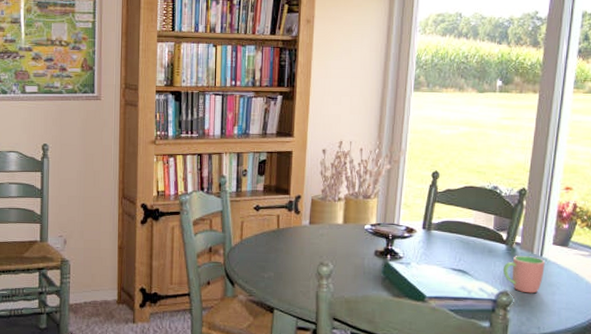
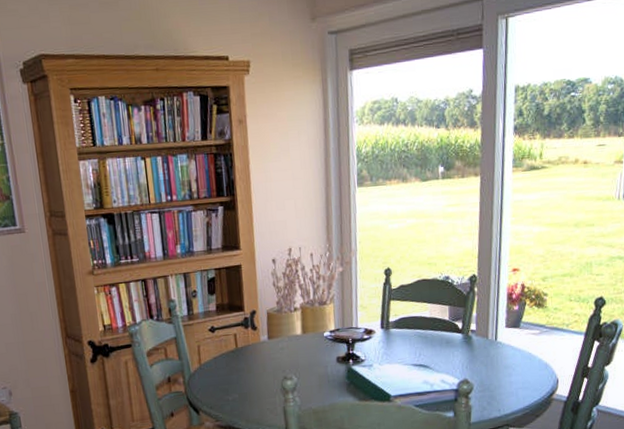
cup: present [503,256,545,294] -> none [462,341,500,379]

